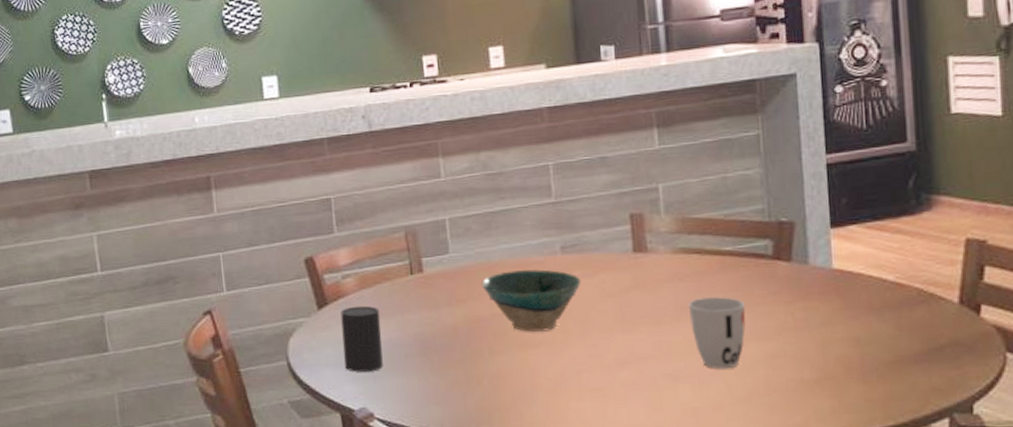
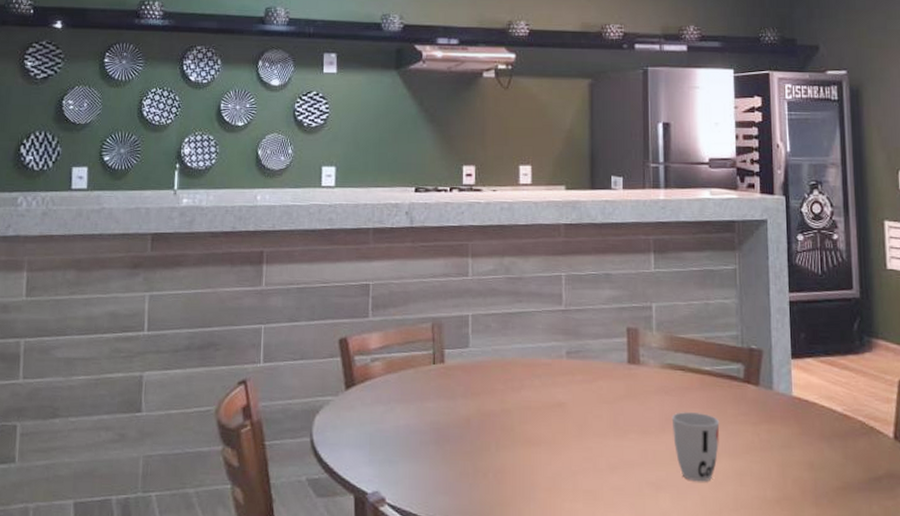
cup: present [340,305,383,372] -> none [364,389,402,456]
bowl: present [481,269,582,332] -> none [495,369,582,431]

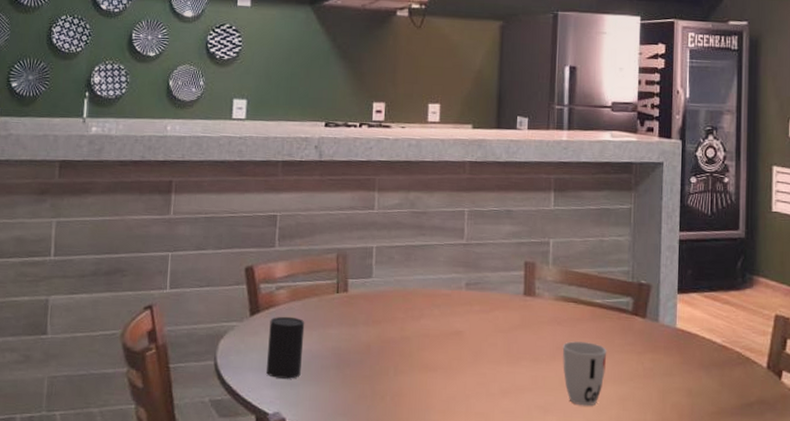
cup: none [364,389,402,456] -> present [267,316,305,379]

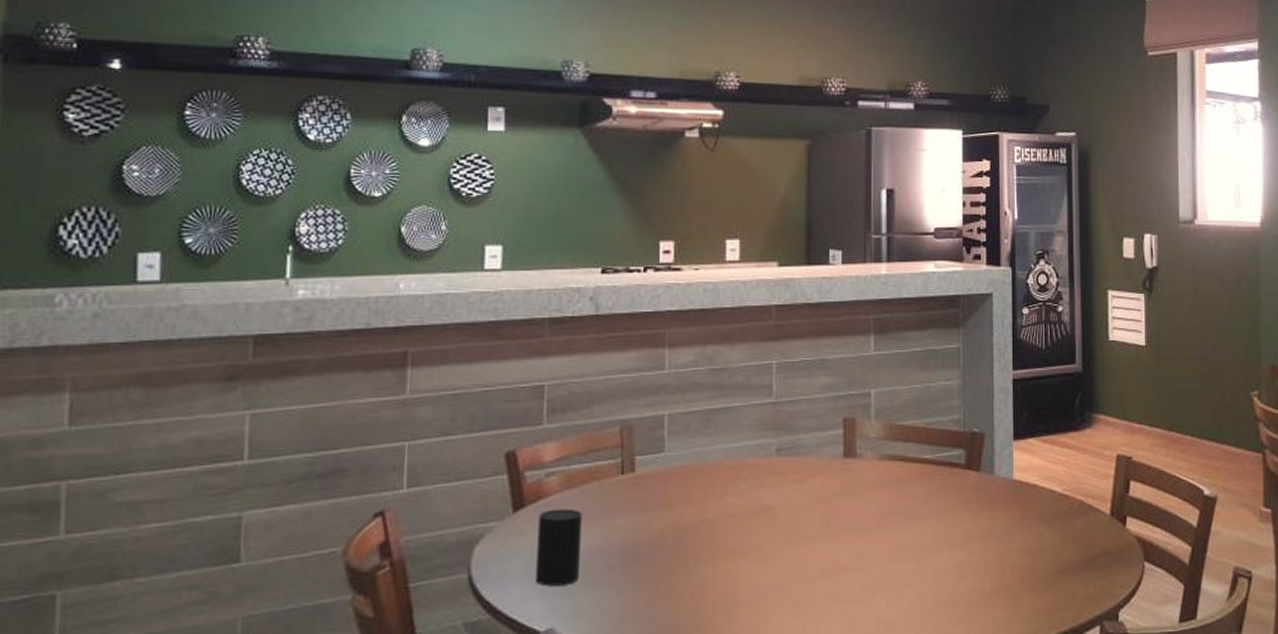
cup: present [562,341,607,406] -> none [889,505,939,580]

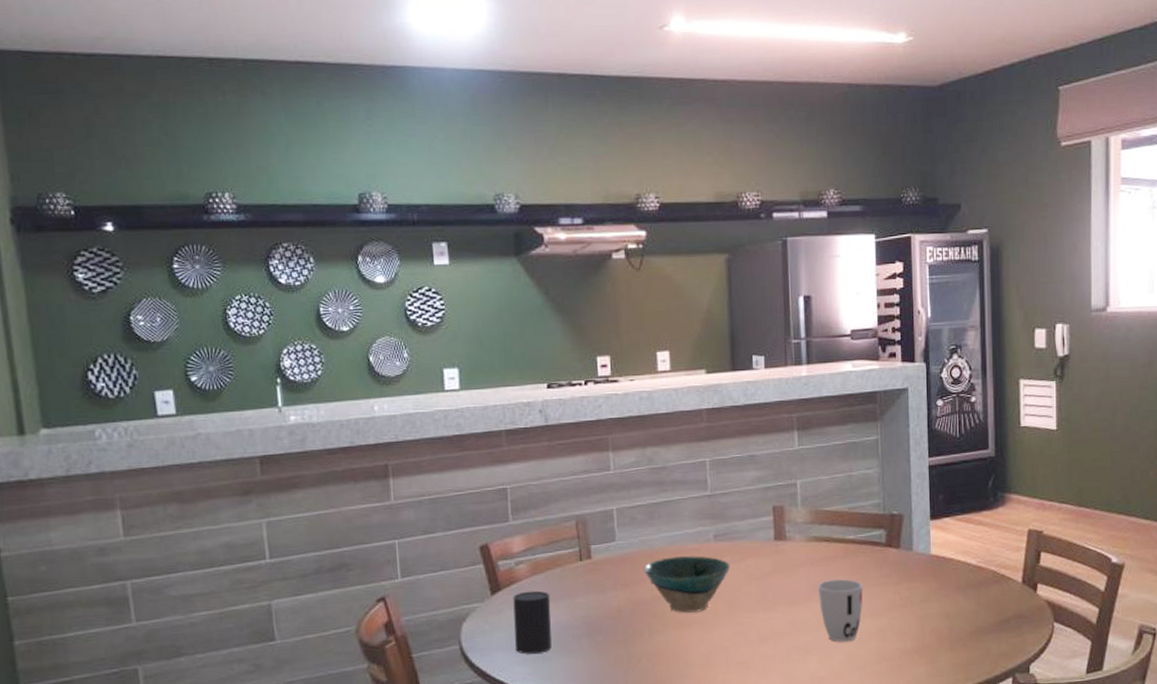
bowl: none [694,471,793,540] -> present [644,556,731,613]
cup: none [889,505,939,580] -> present [817,579,863,642]

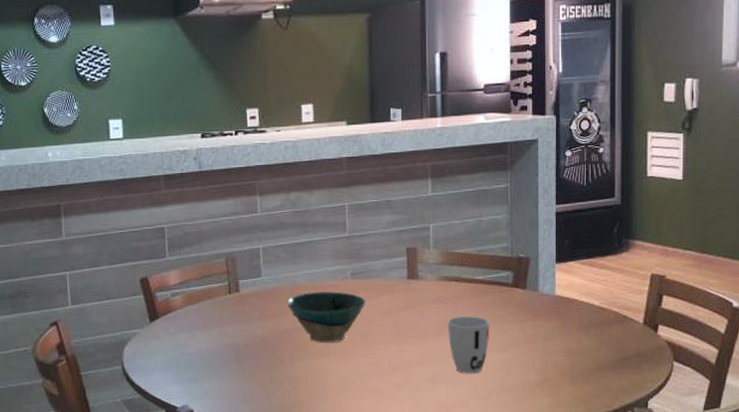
cup: present [513,590,552,654] -> none [169,319,203,375]

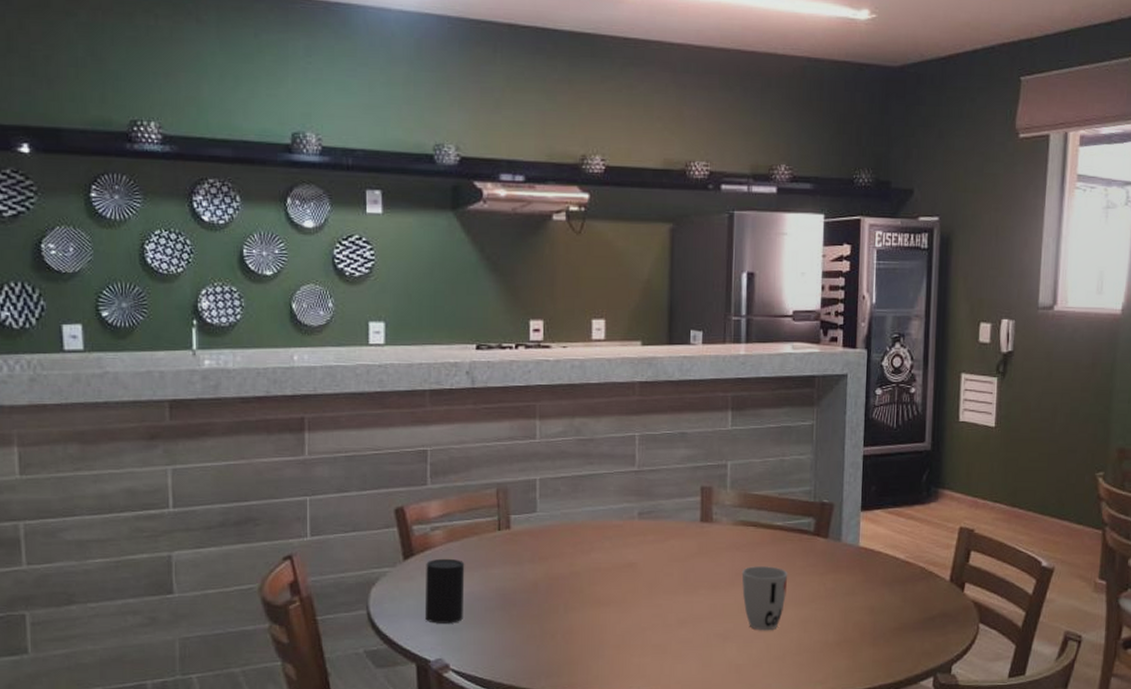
cup: none [169,319,203,375] -> present [426,558,465,624]
bowl: present [286,291,366,343] -> none [564,531,654,591]

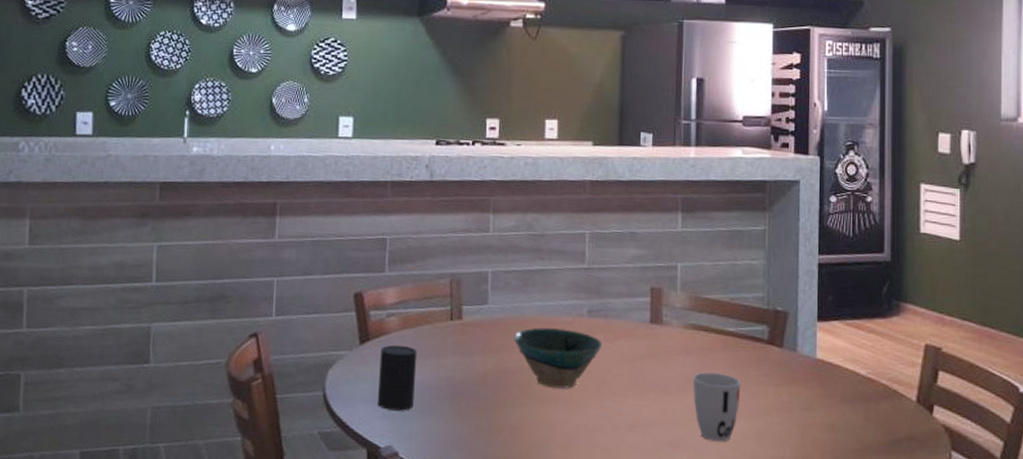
bowl: none [564,531,654,591] -> present [513,327,603,389]

